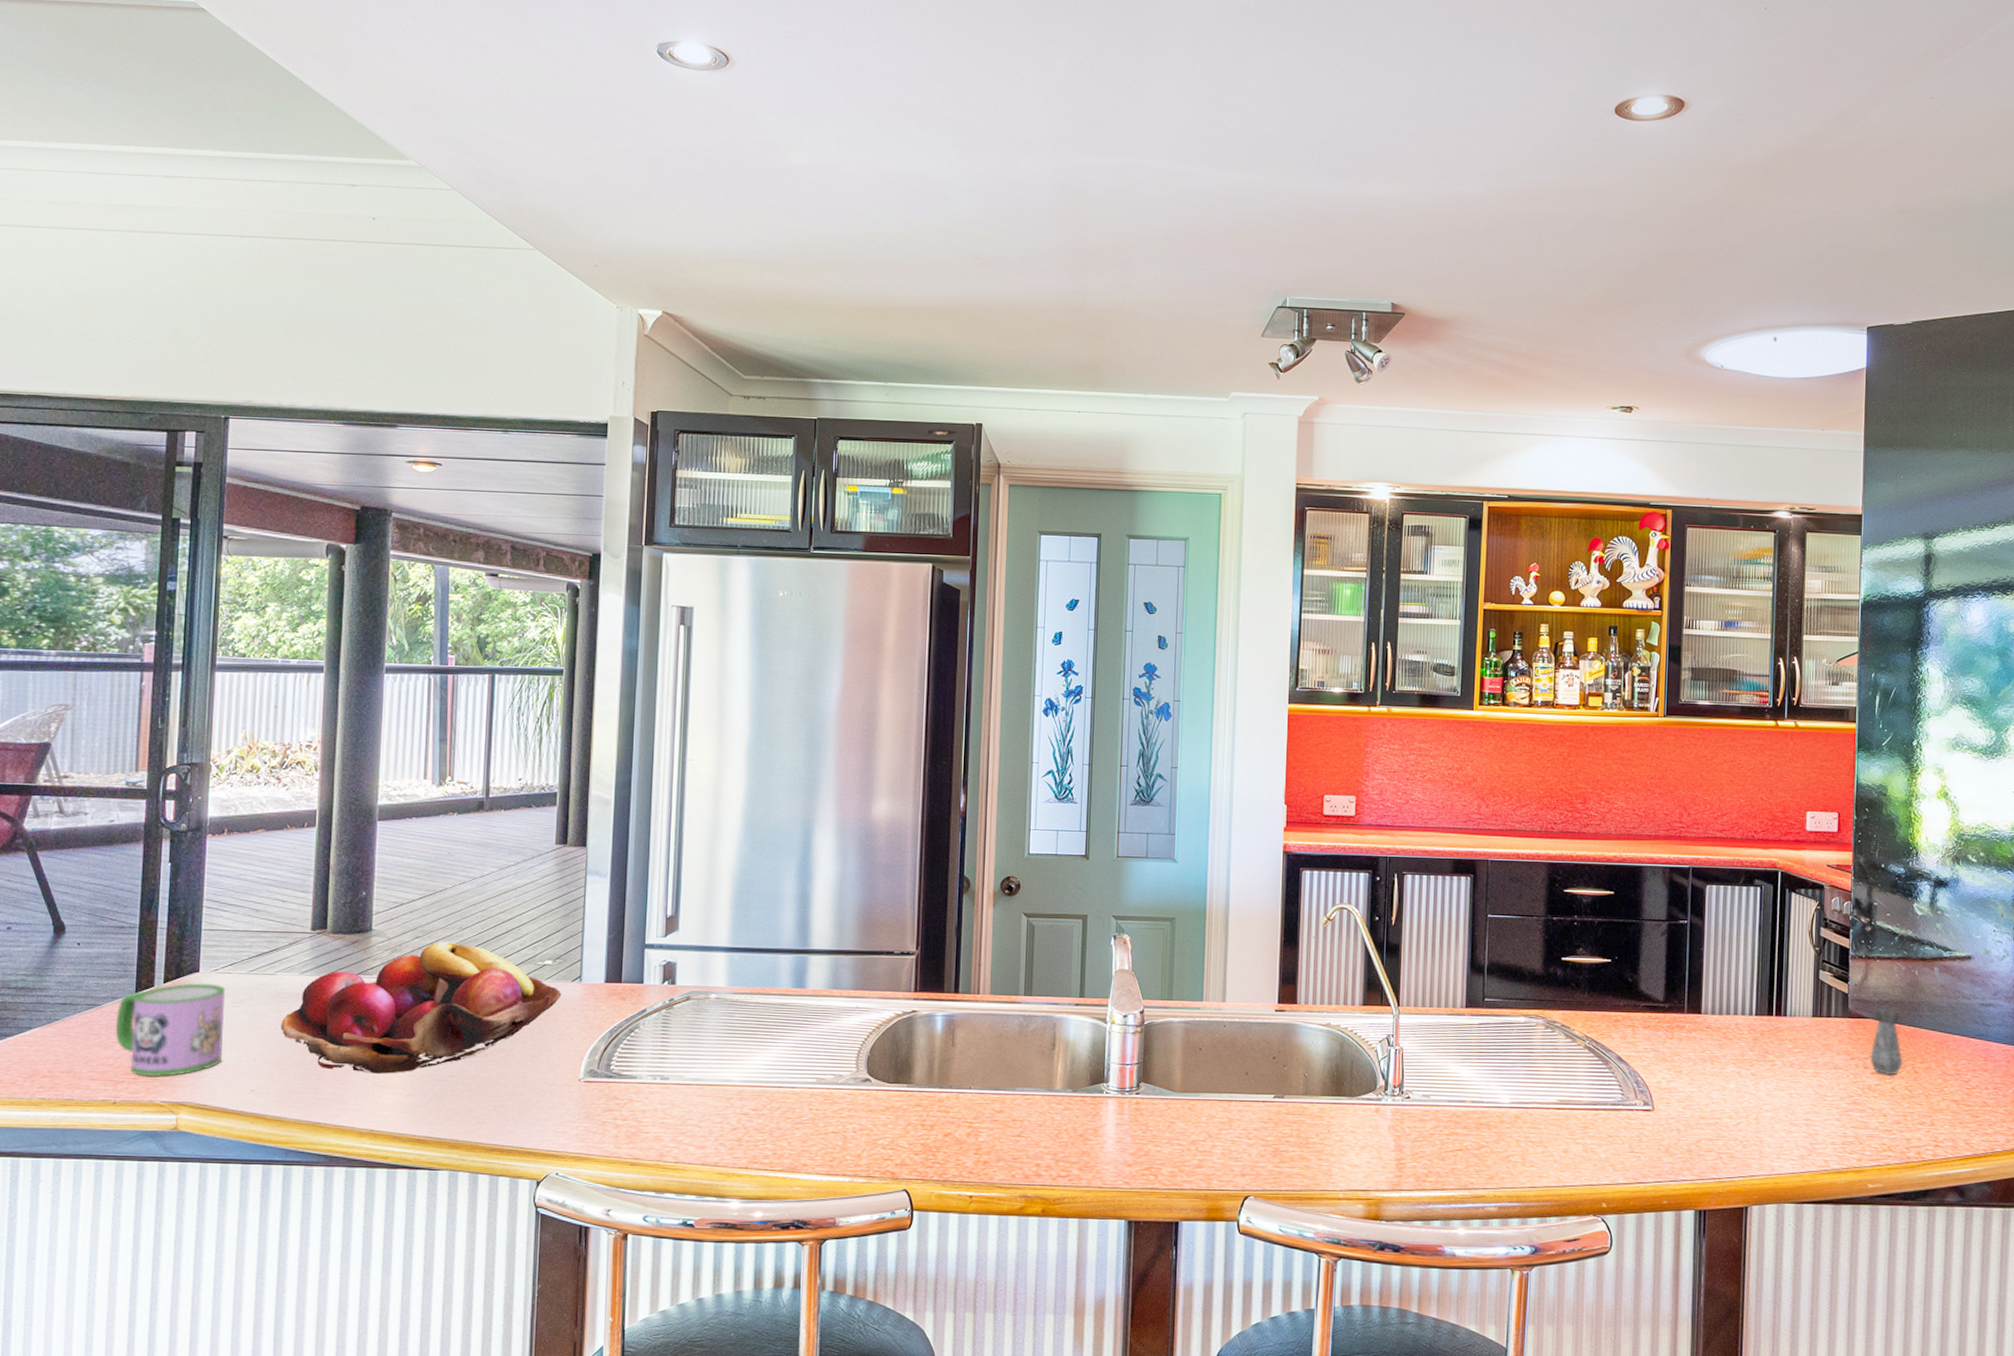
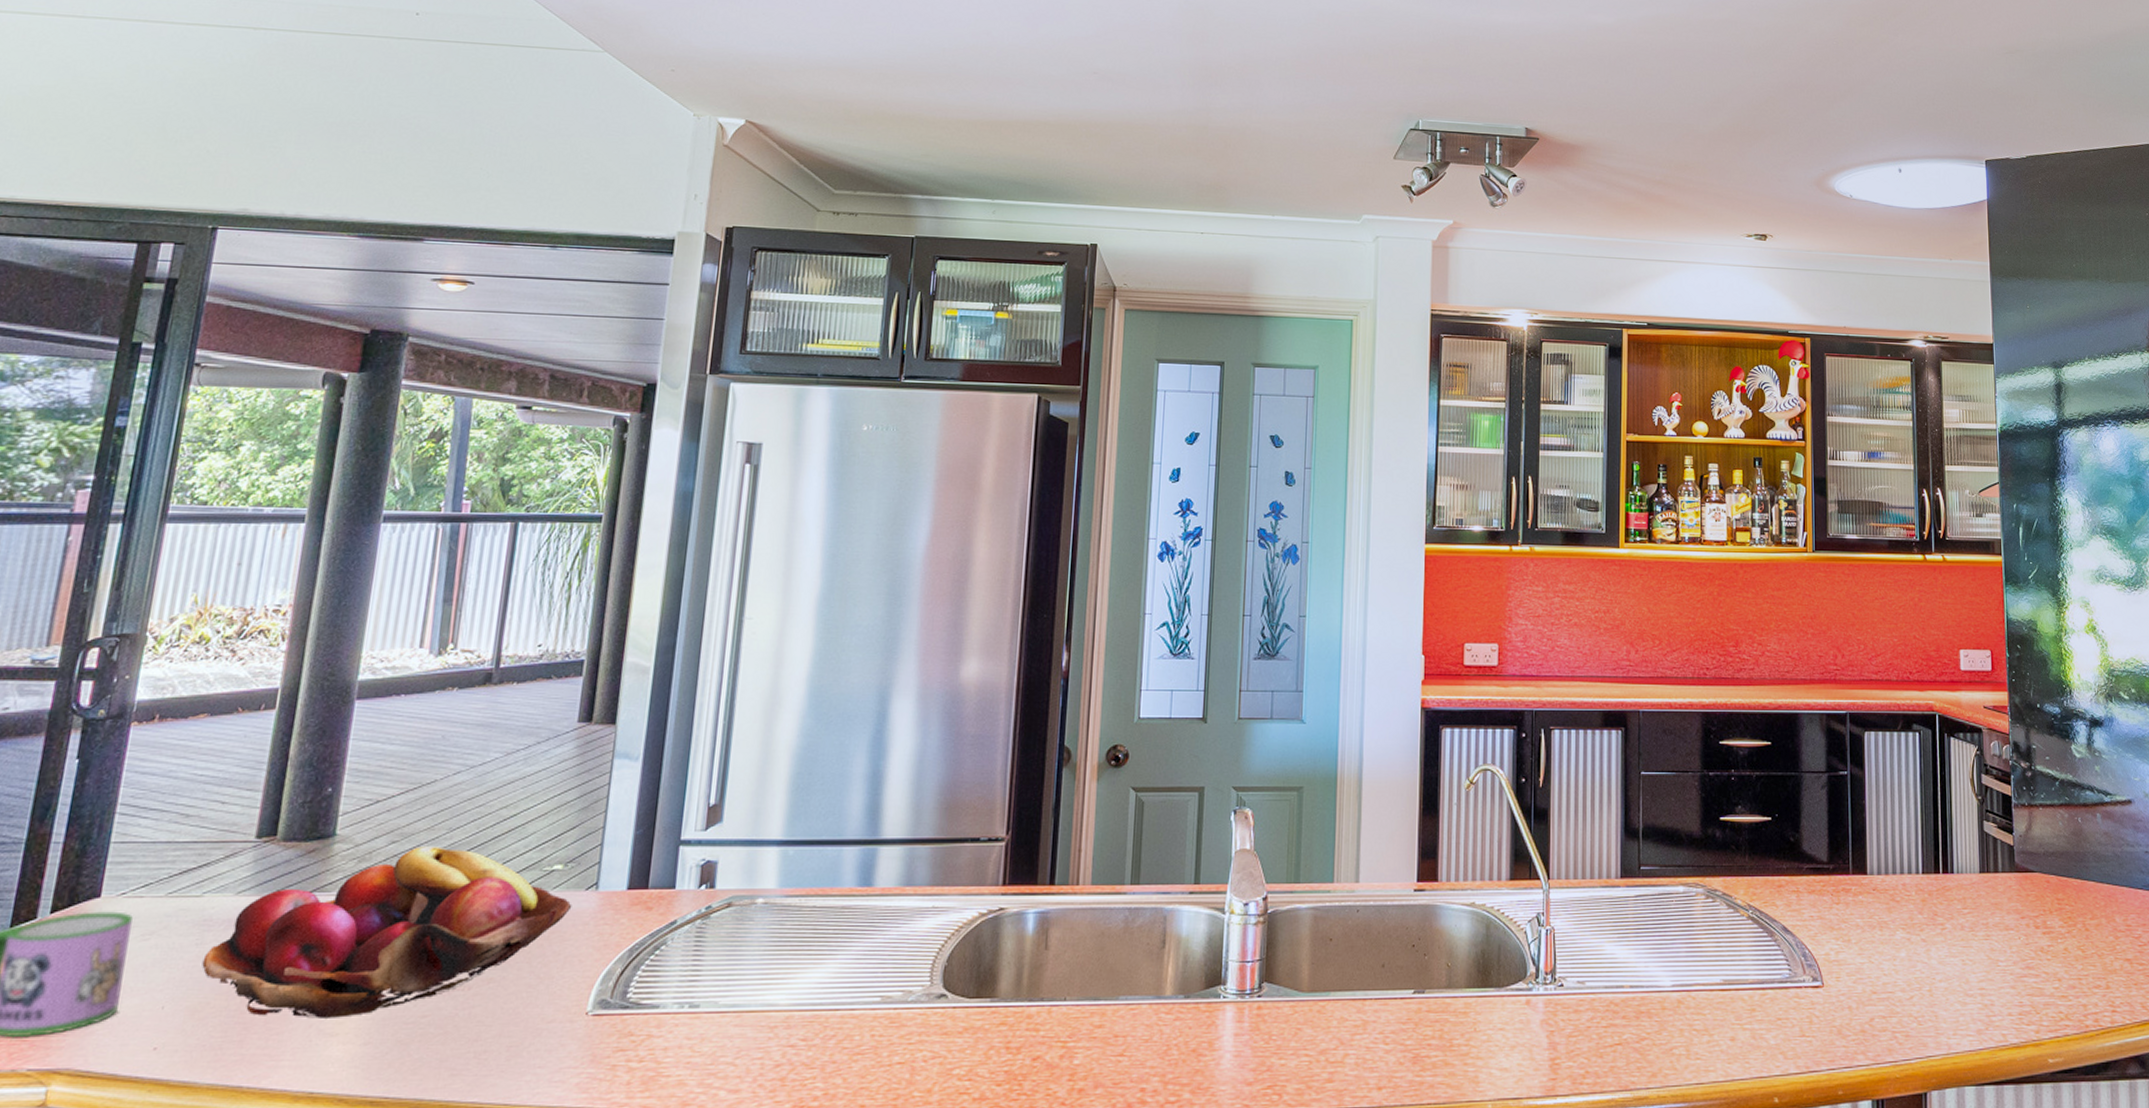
salt shaker: present [1870,1008,1903,1075] -> none [2040,860,2073,934]

